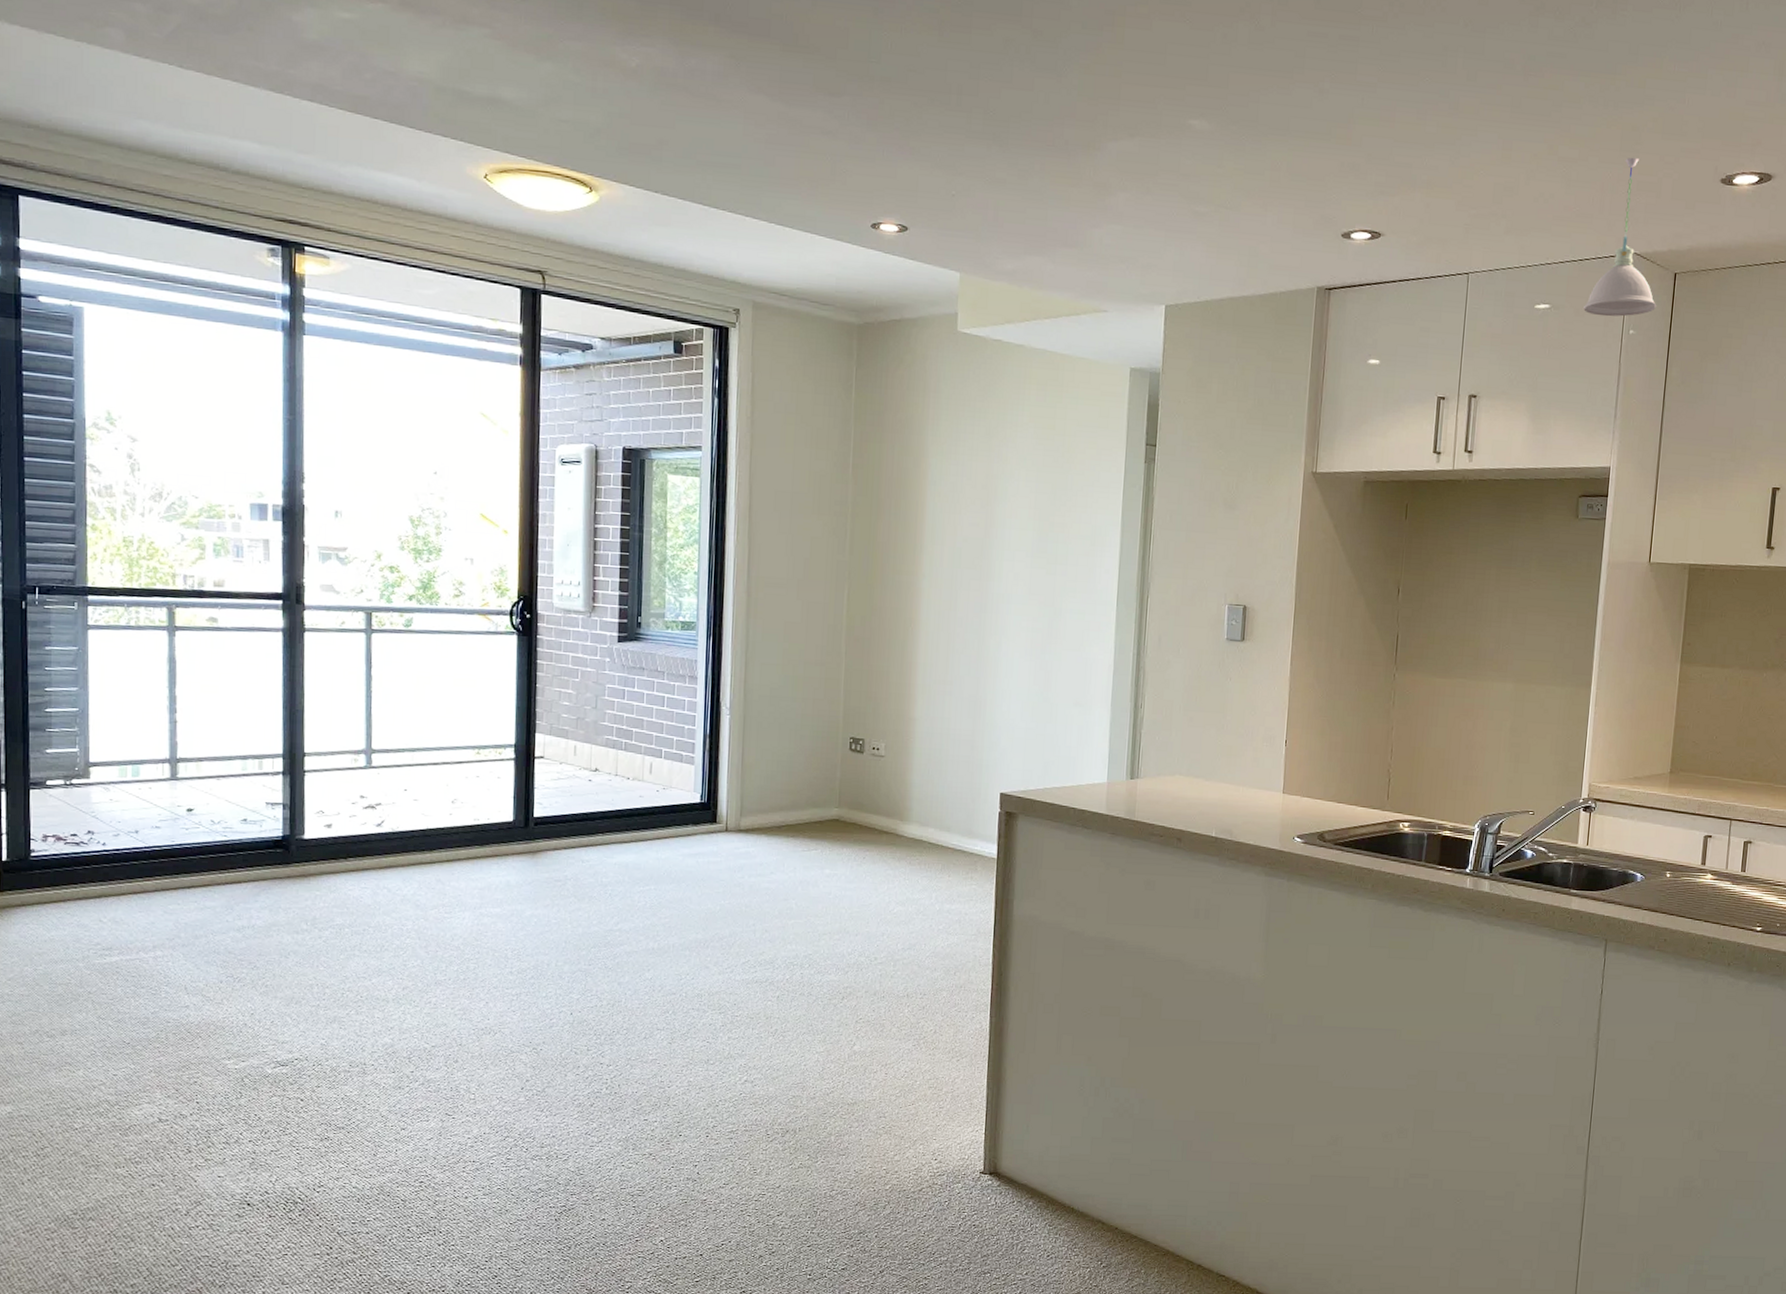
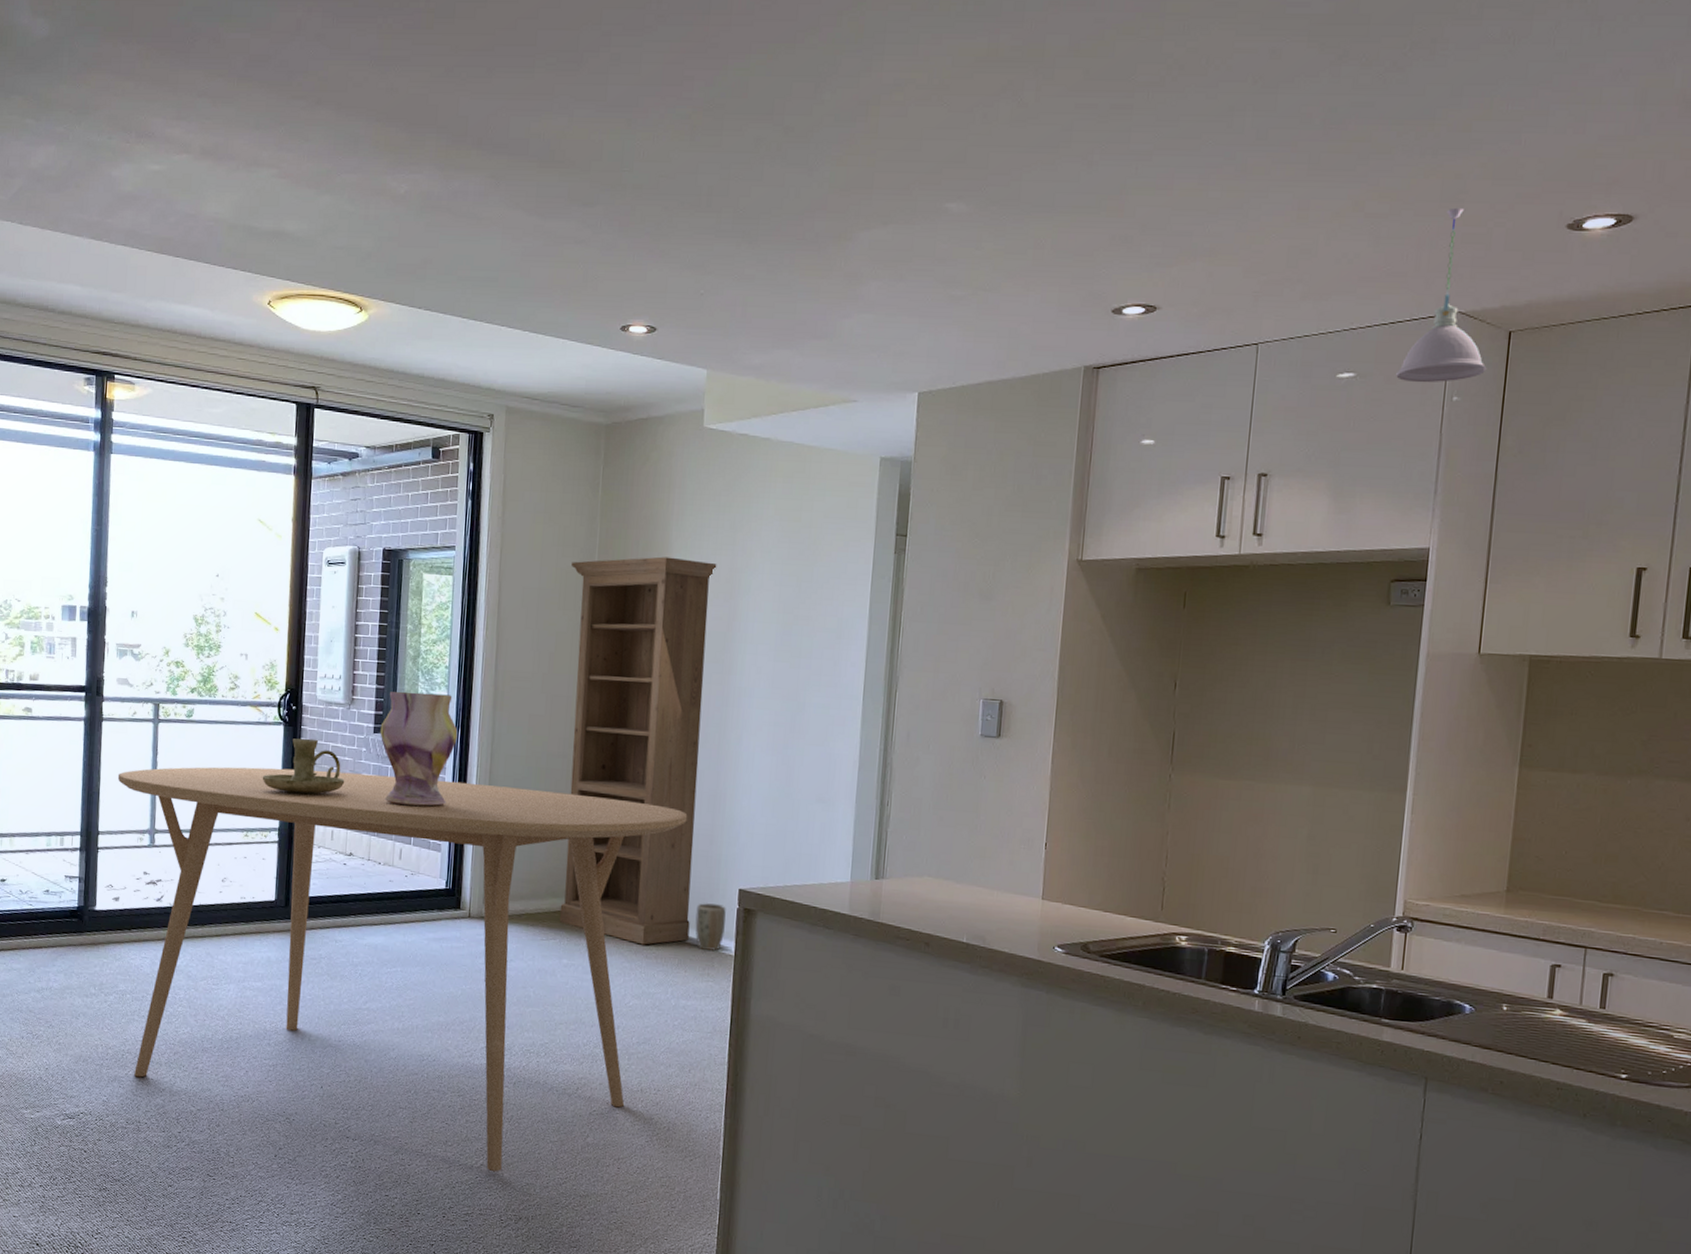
dining table: none [326,680,949,1087] -> present [118,767,688,1172]
candle holder: none [494,648,588,709] -> present [262,738,345,795]
vase: none [625,598,709,719] -> present [380,691,458,807]
bookshelf: none [820,461,973,852] -> present [559,556,717,945]
plant pot: none [958,808,988,855] -> present [695,903,726,952]

